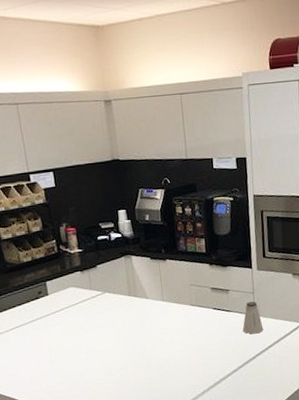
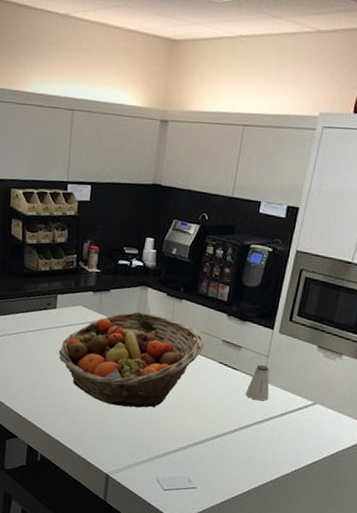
fruit basket: none [61,279,196,373] -> present [58,311,204,408]

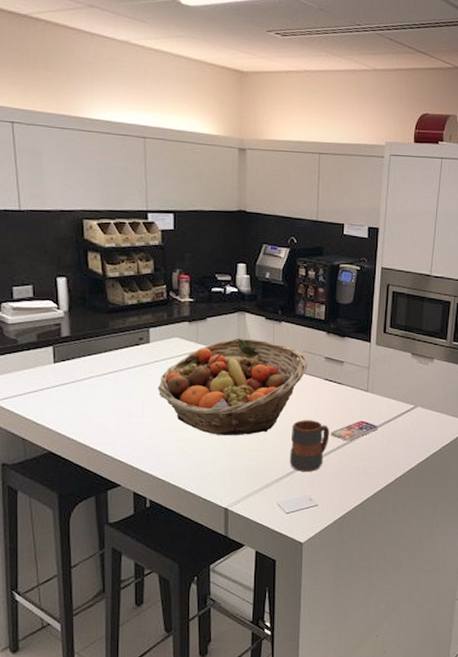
mug: none [173,400,218,454] -> present [290,420,330,472]
smartphone: none [218,409,271,429] -> present [331,420,379,441]
saltshaker: present [245,364,270,401] -> none [353,376,375,411]

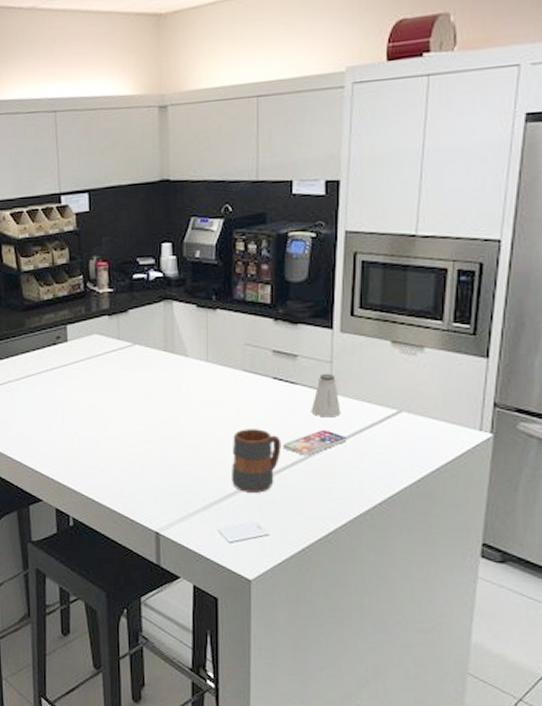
fruit basket: present [157,338,307,435] -> none [77,331,250,447]
saltshaker: none [353,376,375,411] -> present [311,373,341,418]

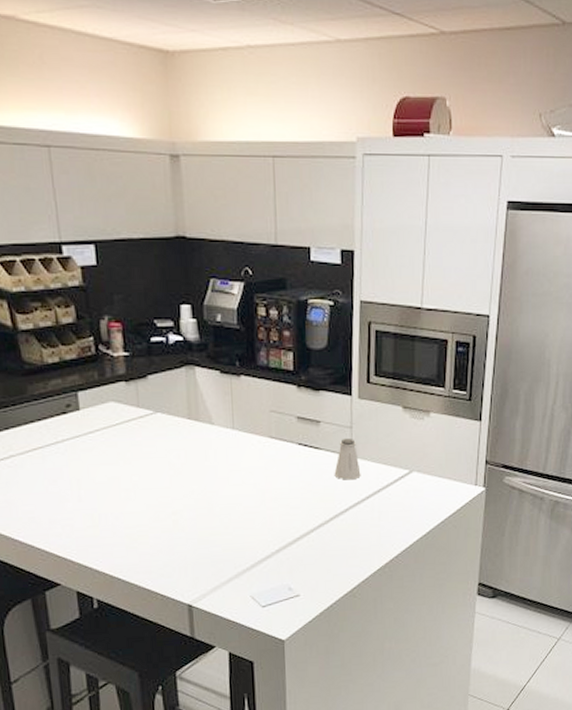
mug: present [232,429,282,493] -> none [262,494,309,557]
smartphone: present [283,429,347,456] -> none [310,491,367,518]

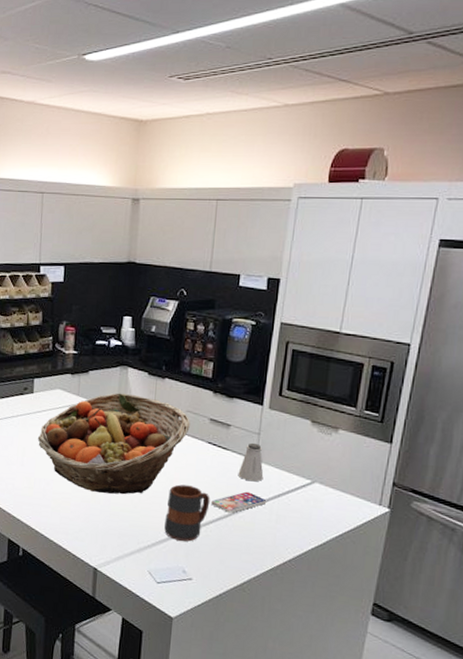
fruit basket: none [94,398,276,519] -> present [37,392,190,495]
mug: none [262,494,309,557] -> present [164,484,210,542]
smartphone: none [310,491,367,518] -> present [211,491,267,513]

